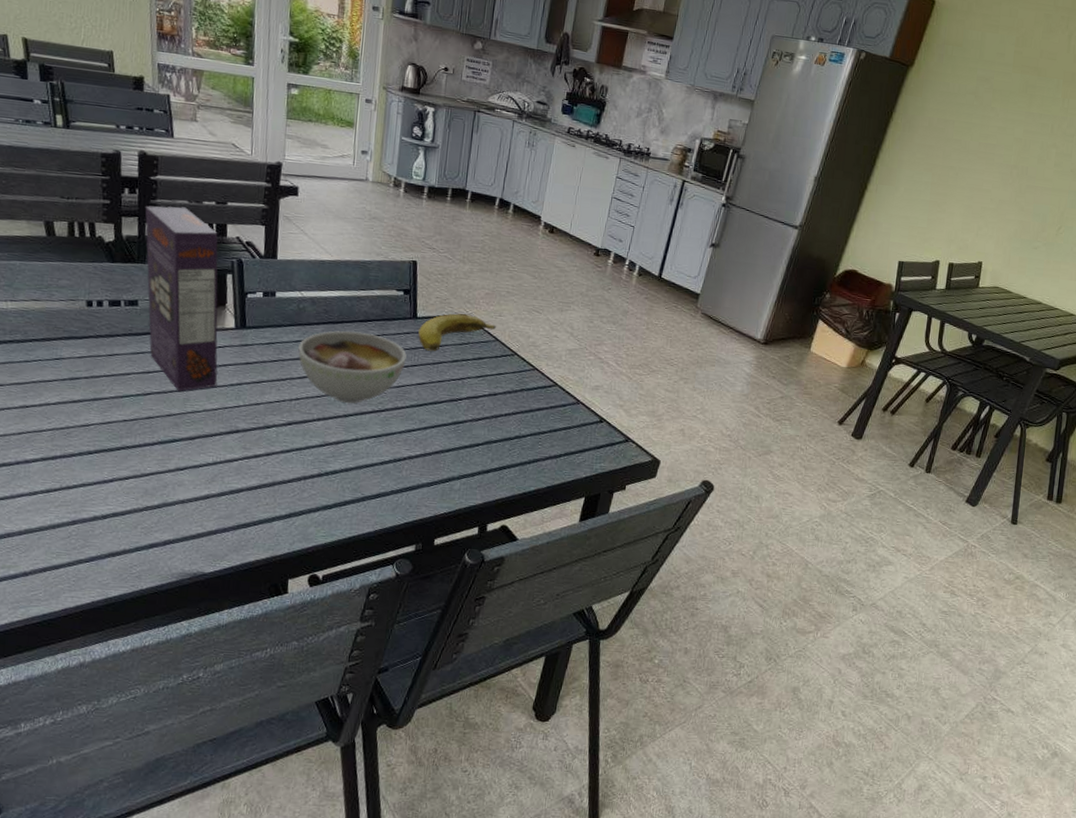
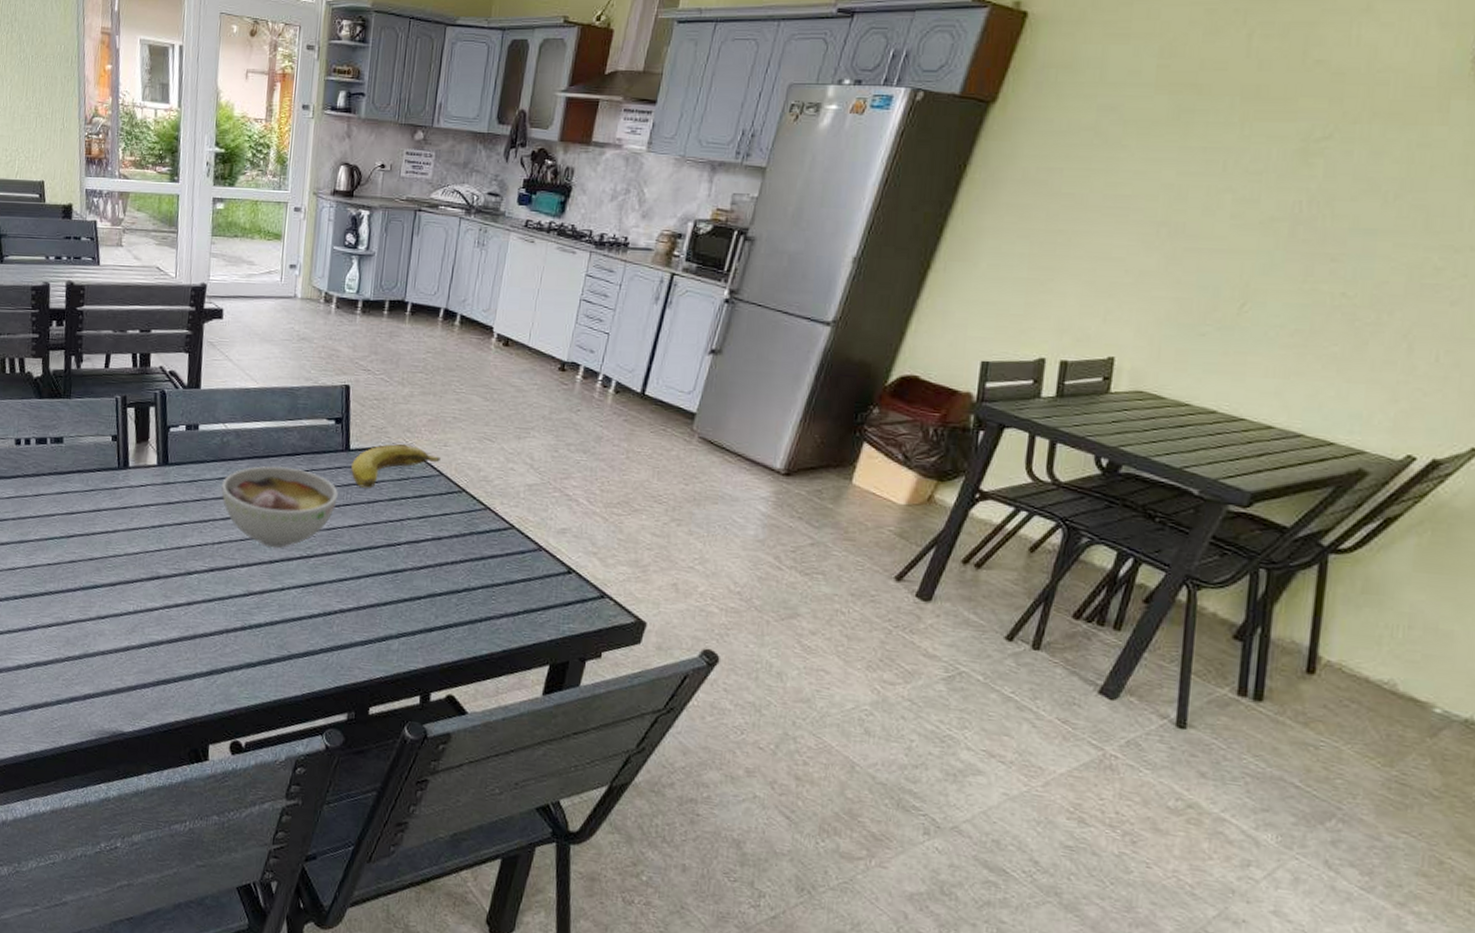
cereal box: present [145,205,218,391] -> none [71,337,142,534]

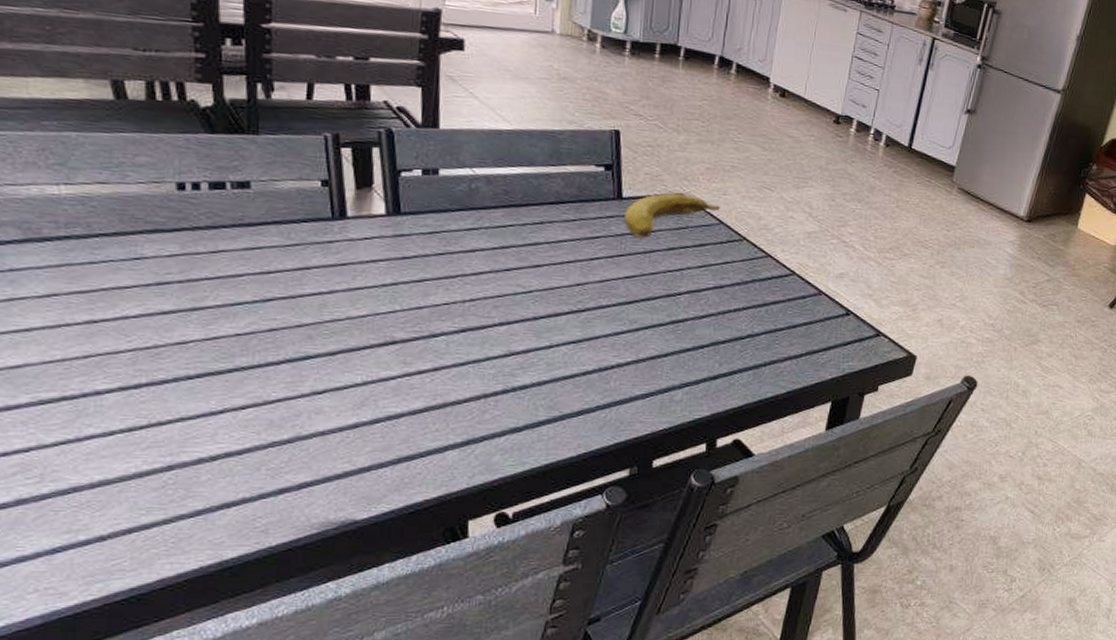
bowl: present [221,466,338,549] -> none [471,215,611,304]

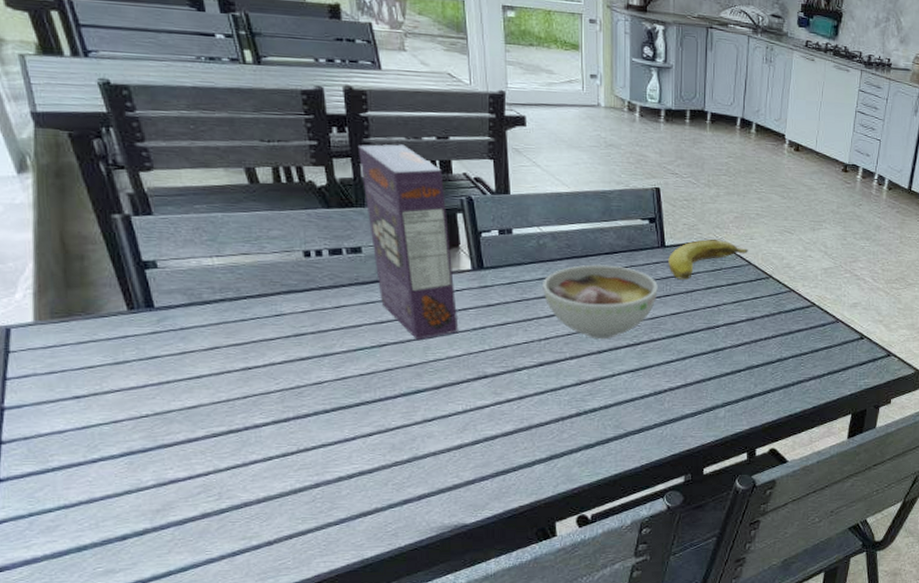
cereal box: none [255,60,365,295] -> present [357,144,459,340]
bowl: none [471,215,611,304] -> present [543,264,658,340]

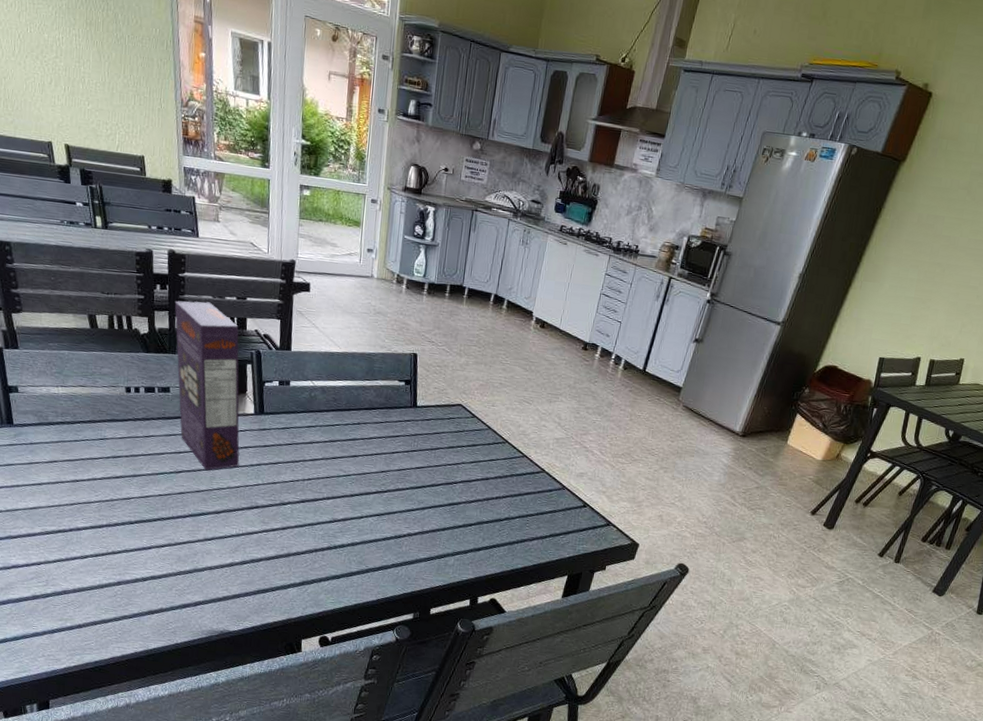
bowl: present [543,264,658,340] -> none [310,417,407,485]
banana: present [668,239,748,280] -> none [418,403,489,438]

